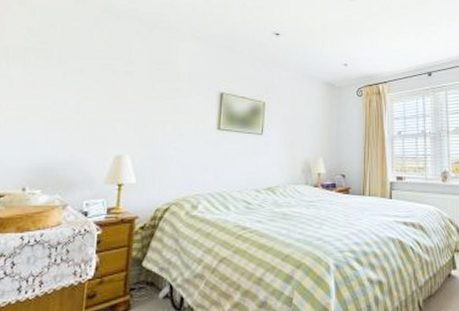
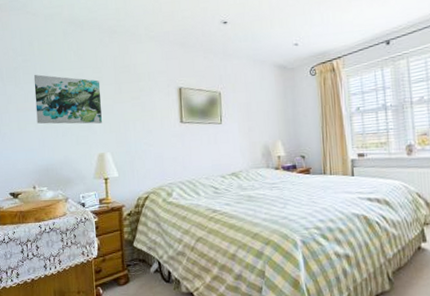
wall art: none [42,58,131,121] -> present [33,74,102,124]

